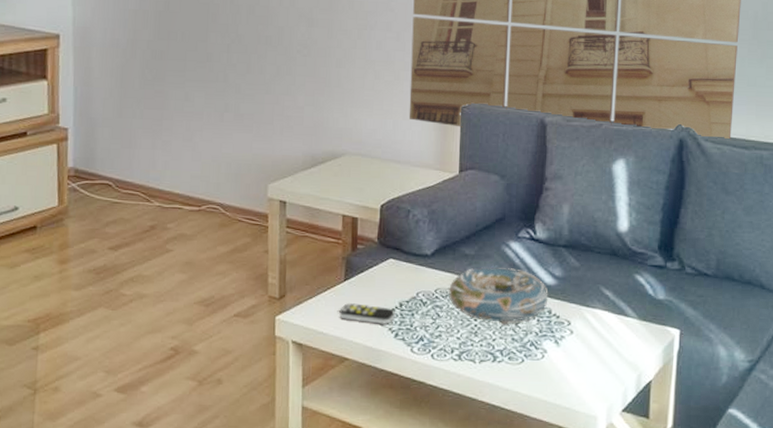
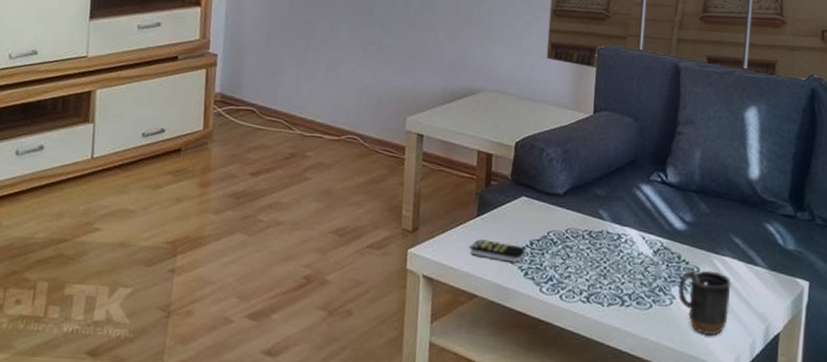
decorative bowl: present [449,267,549,325] -> none [579,209,678,269]
mug: none [549,320,602,387] -> present [678,267,731,336]

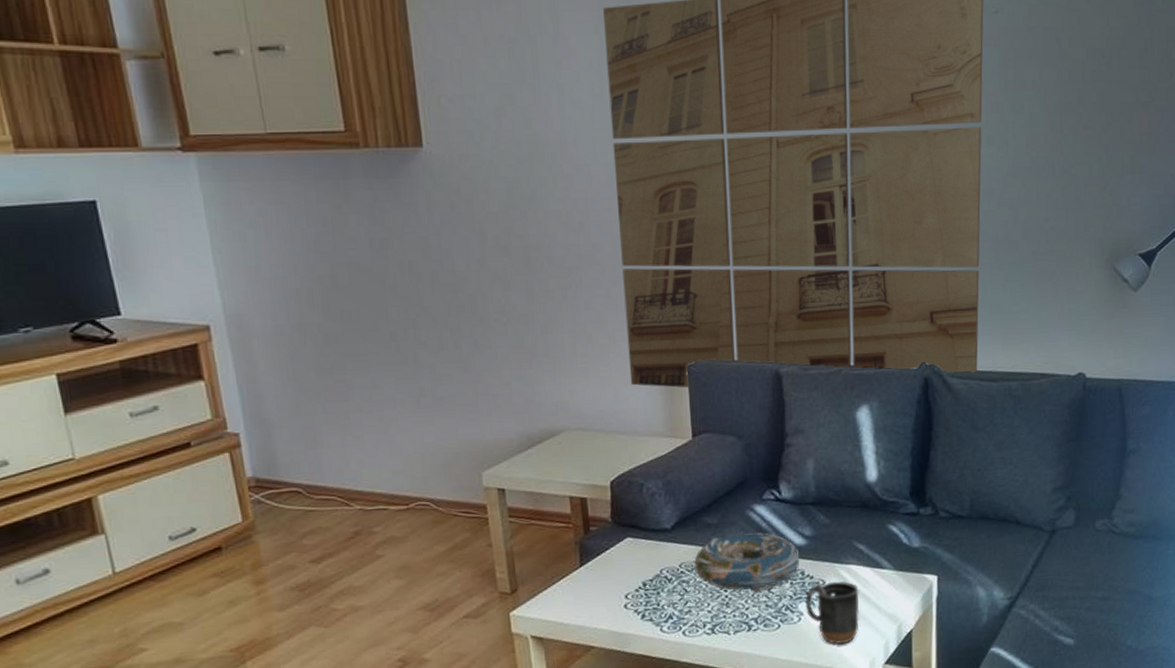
remote control: present [470,239,526,263] -> none [579,588,639,608]
decorative bowl: none [579,209,678,269] -> present [694,532,800,592]

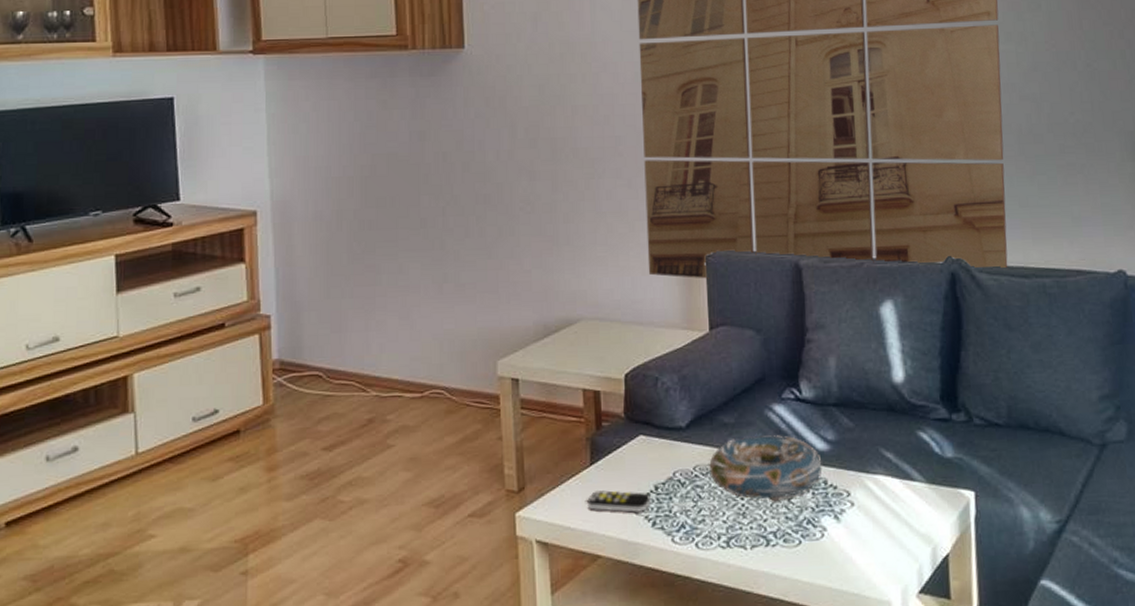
remote control: none [579,588,639,608] -> present [587,490,651,514]
mug: present [804,580,859,645] -> none [828,491,889,567]

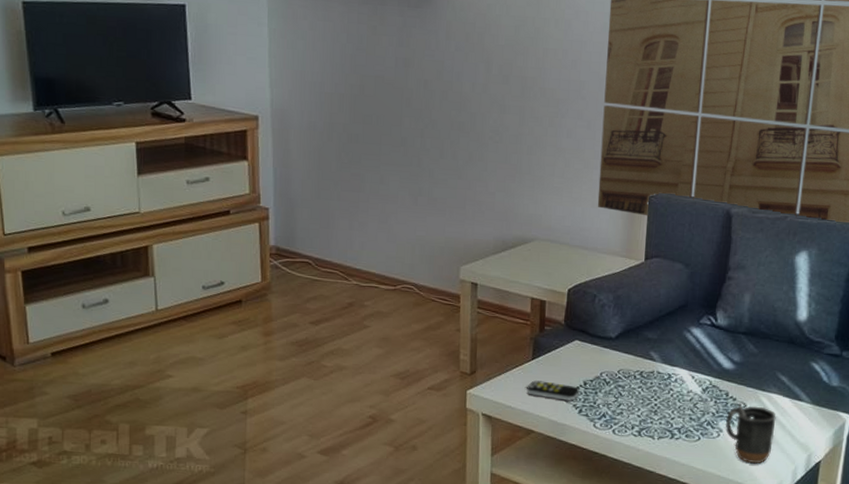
decorative bowl: present [709,434,822,502] -> none [631,351,727,405]
mug: none [828,491,889,567] -> present [725,403,776,464]

